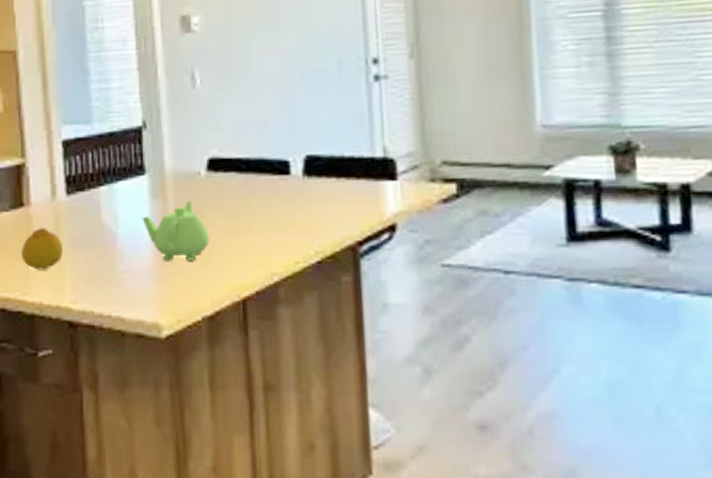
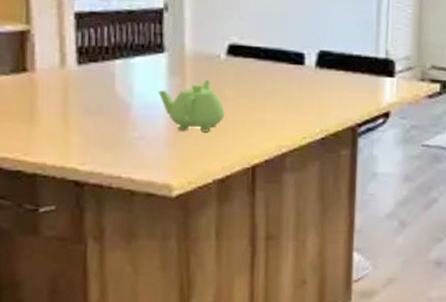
fruit: present [21,228,63,270] -> none [23,93,71,133]

